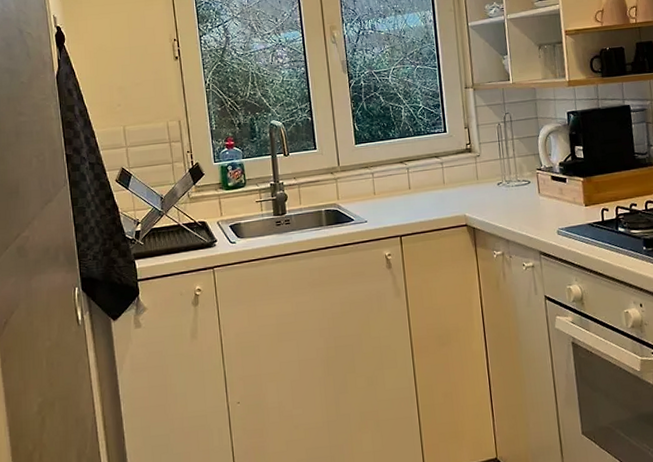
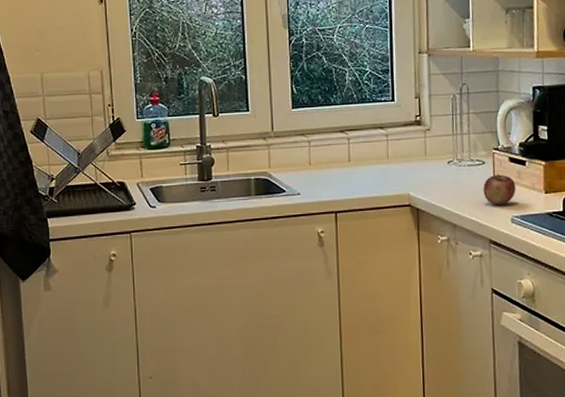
apple: none [530,190,560,219] -> present [483,173,516,205]

